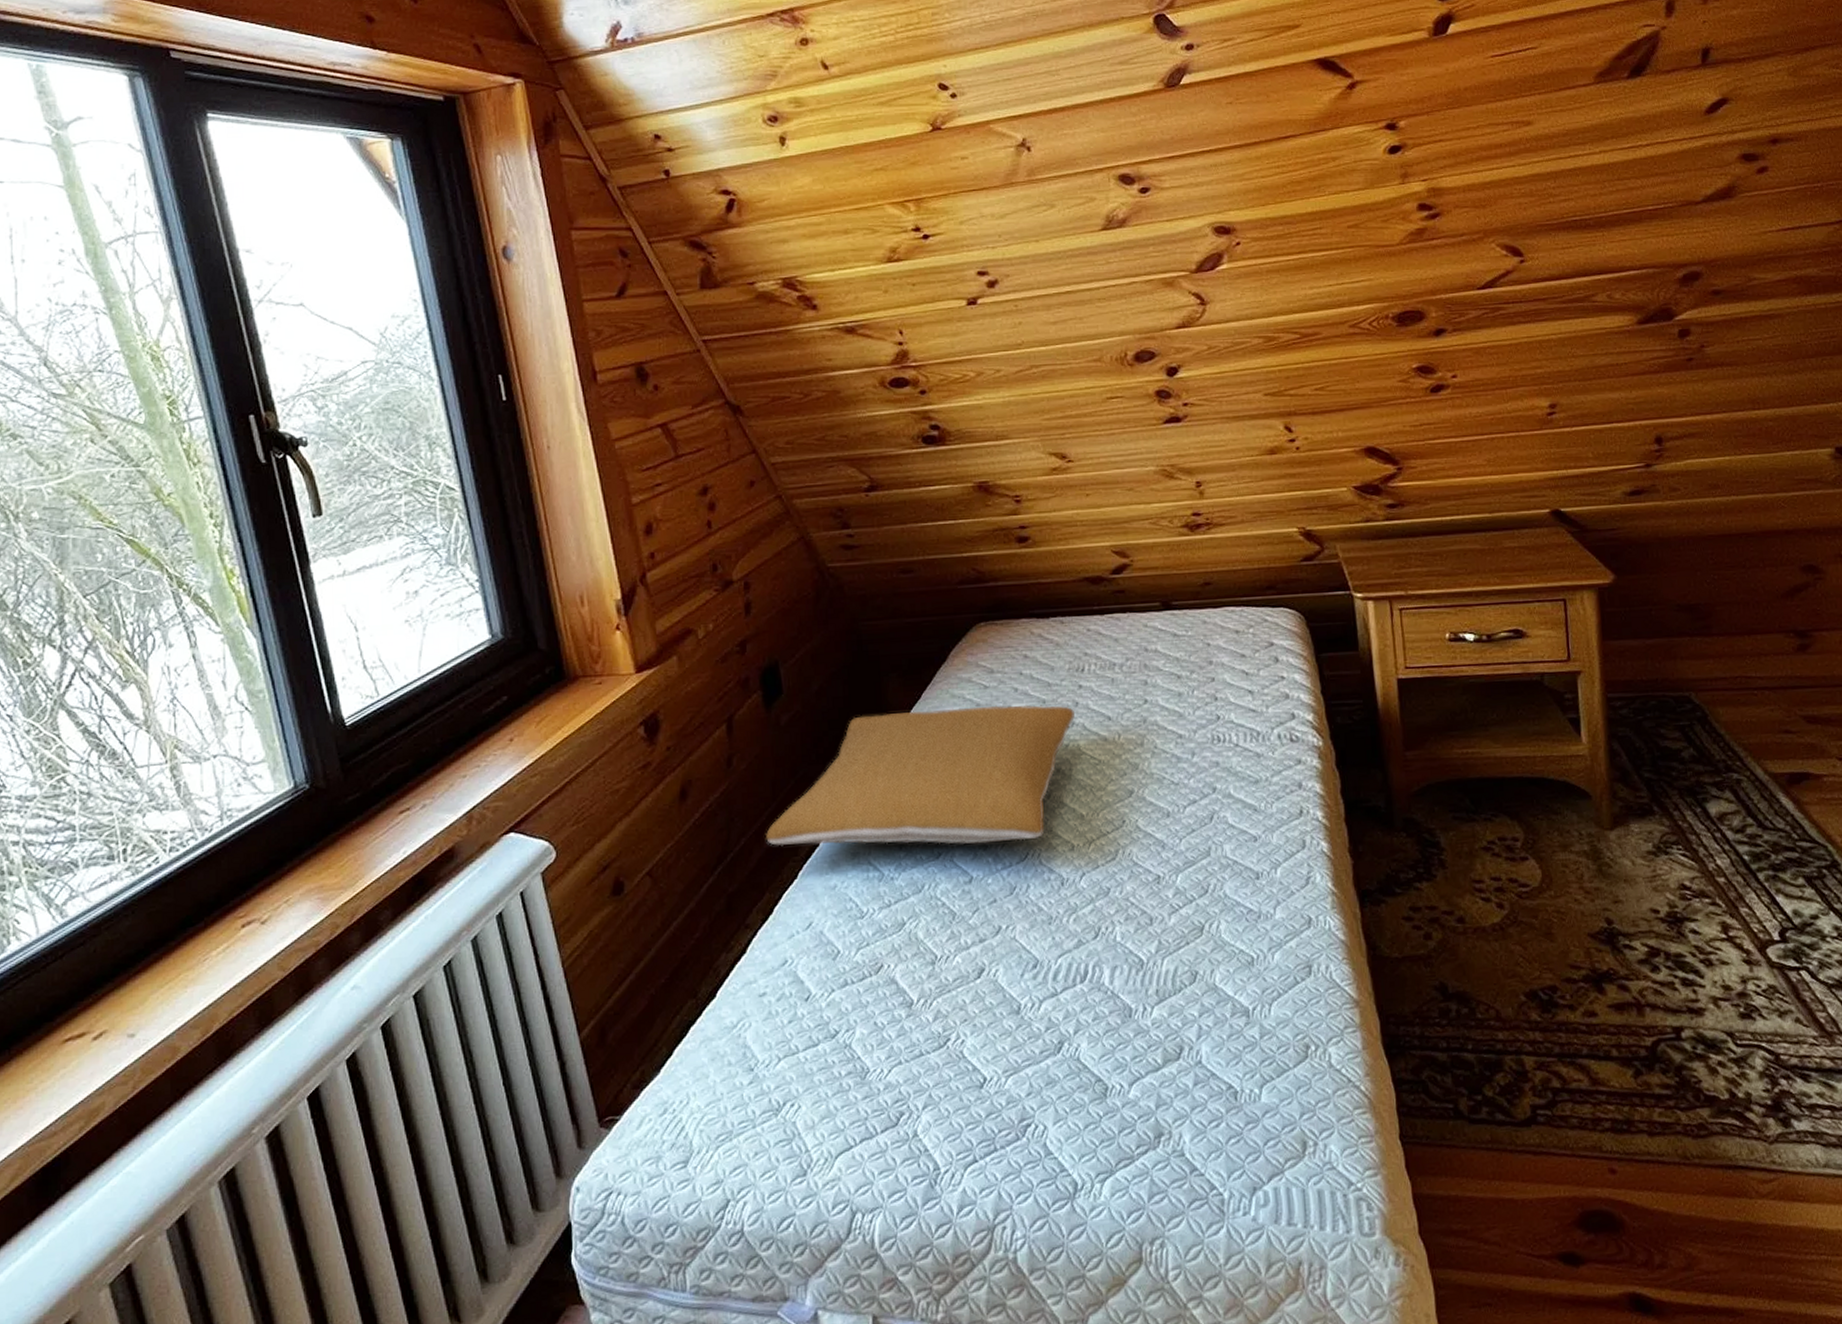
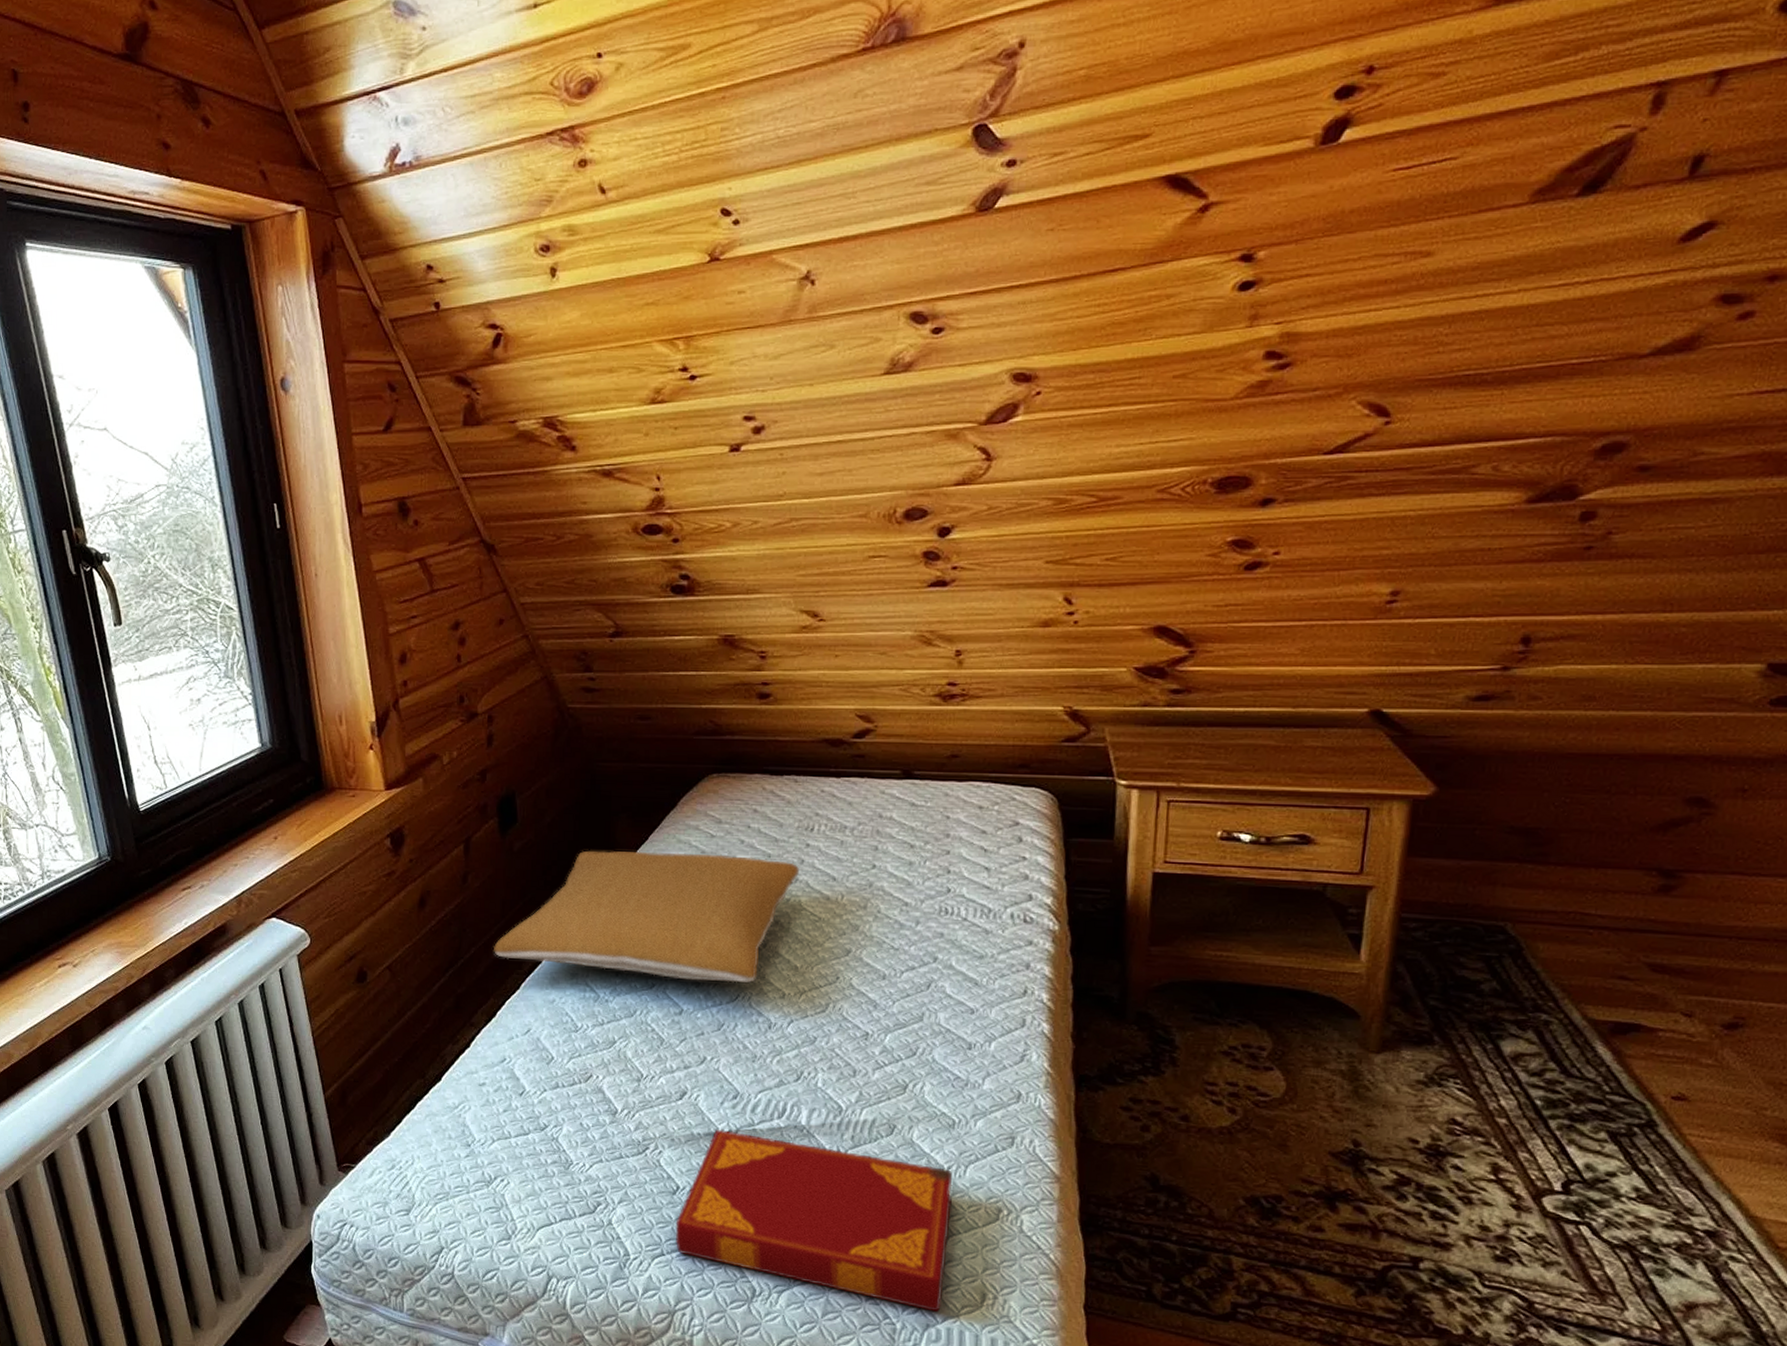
hardback book: none [986,1004,1265,1173] -> present [675,1129,953,1312]

